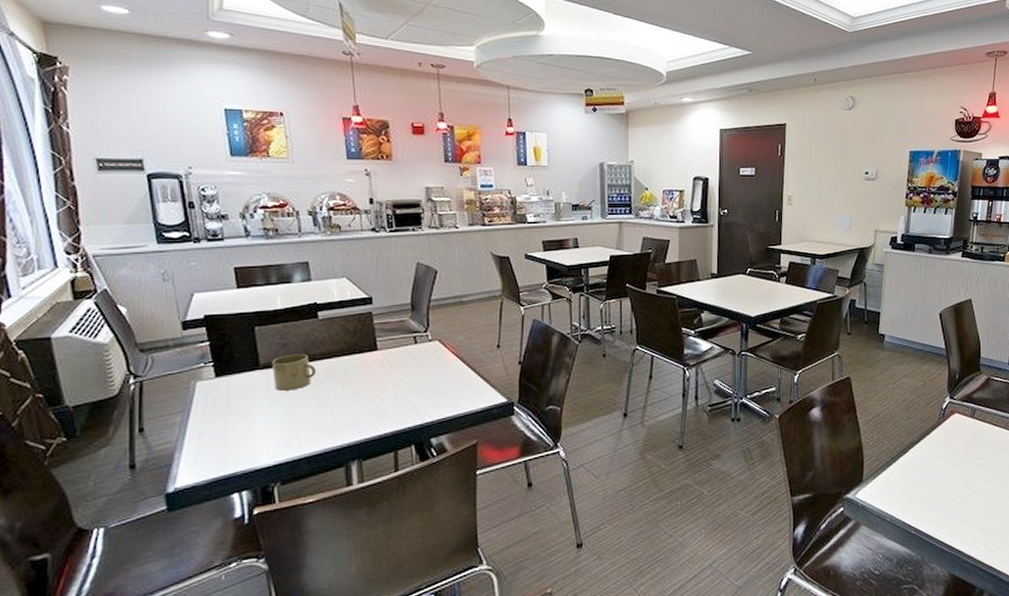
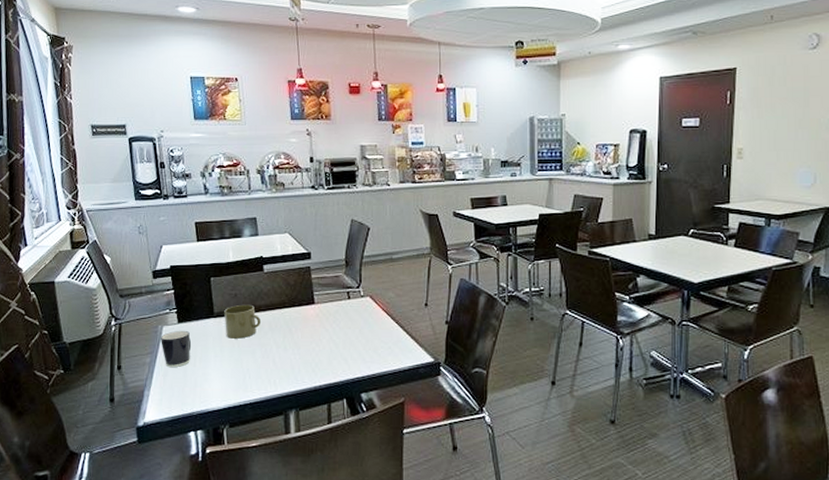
mug: none [194,384,233,426] -> present [161,330,192,368]

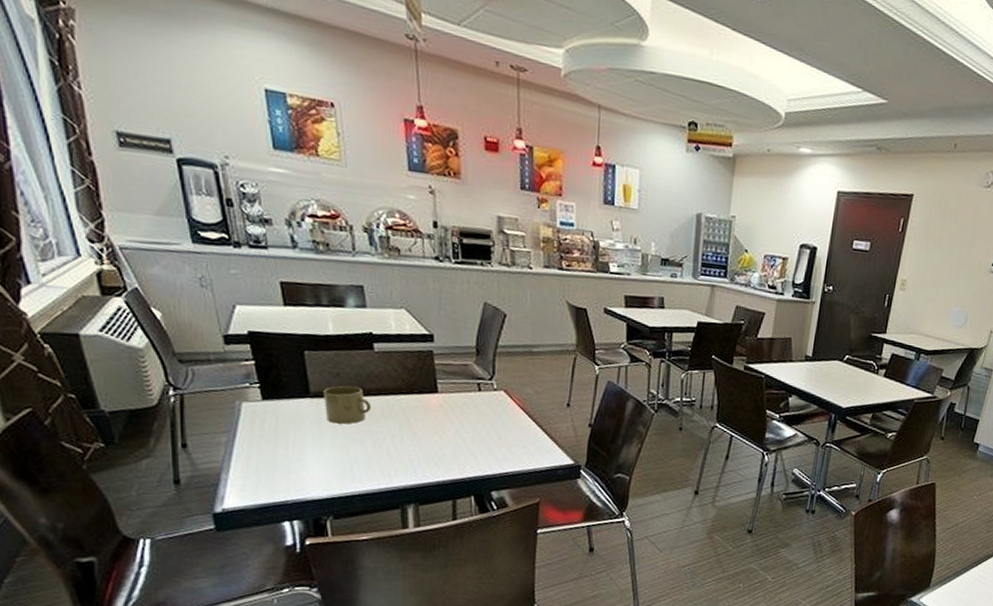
mug: present [161,330,192,368] -> none [240,408,282,451]

